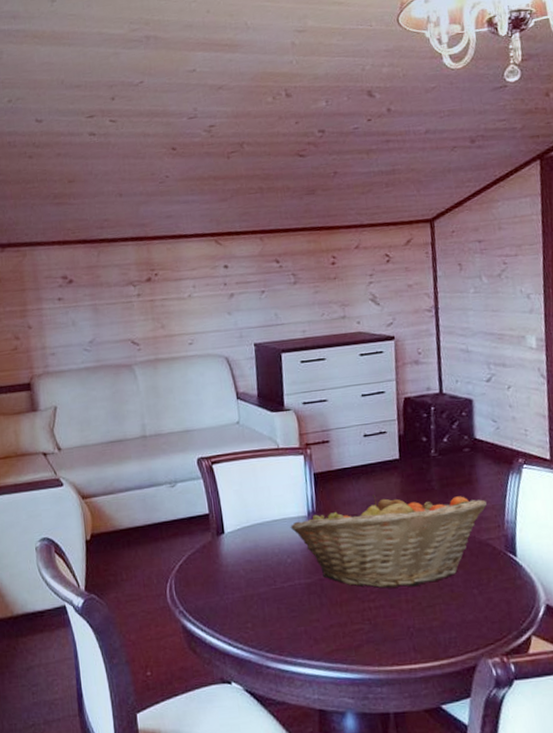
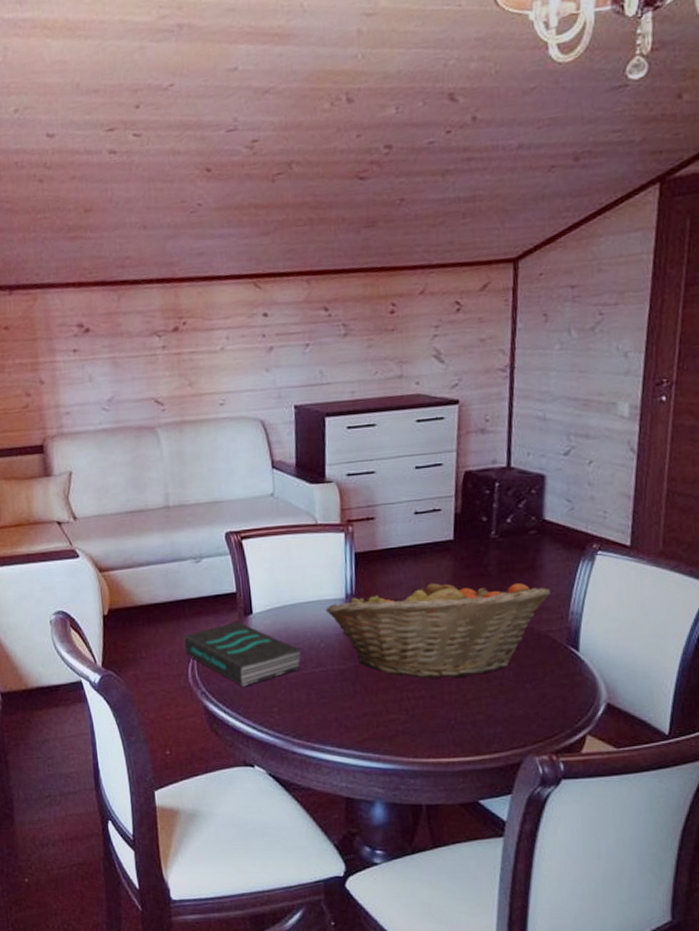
book: none [161,541,271,605] -> present [183,621,302,687]

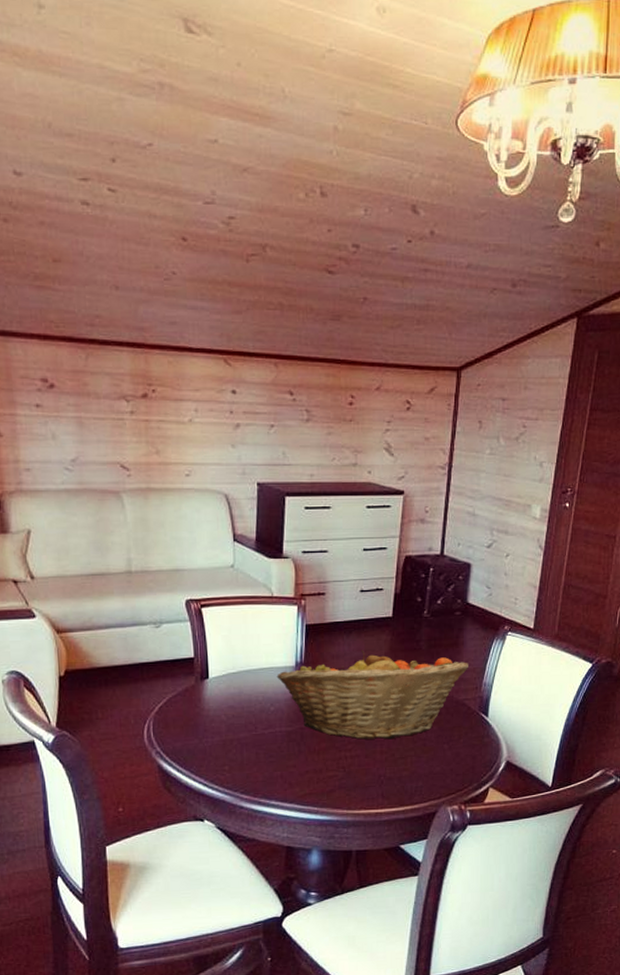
book: present [183,621,302,687] -> none [140,685,253,747]

